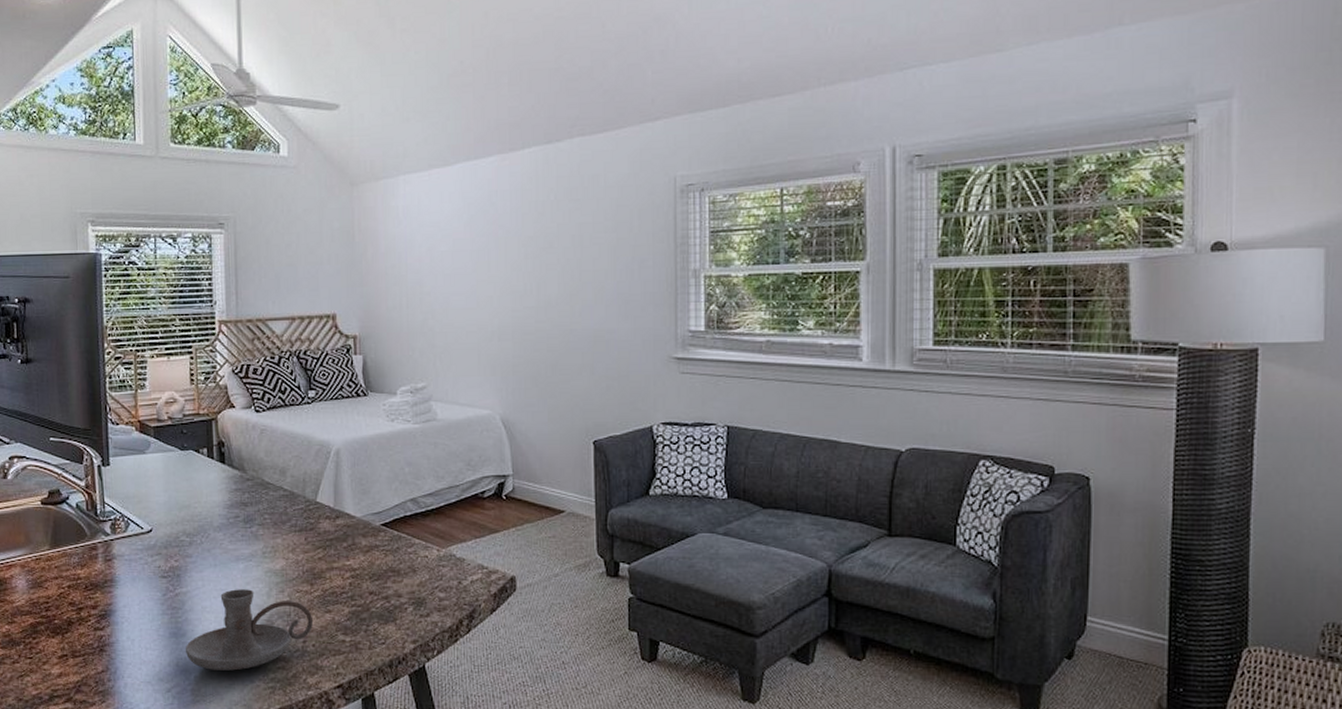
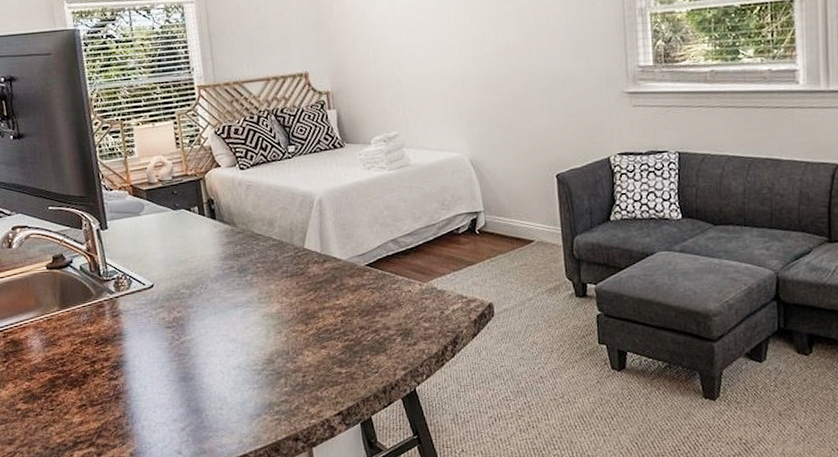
candle holder: present [185,589,314,671] -> none [194,333,311,408]

